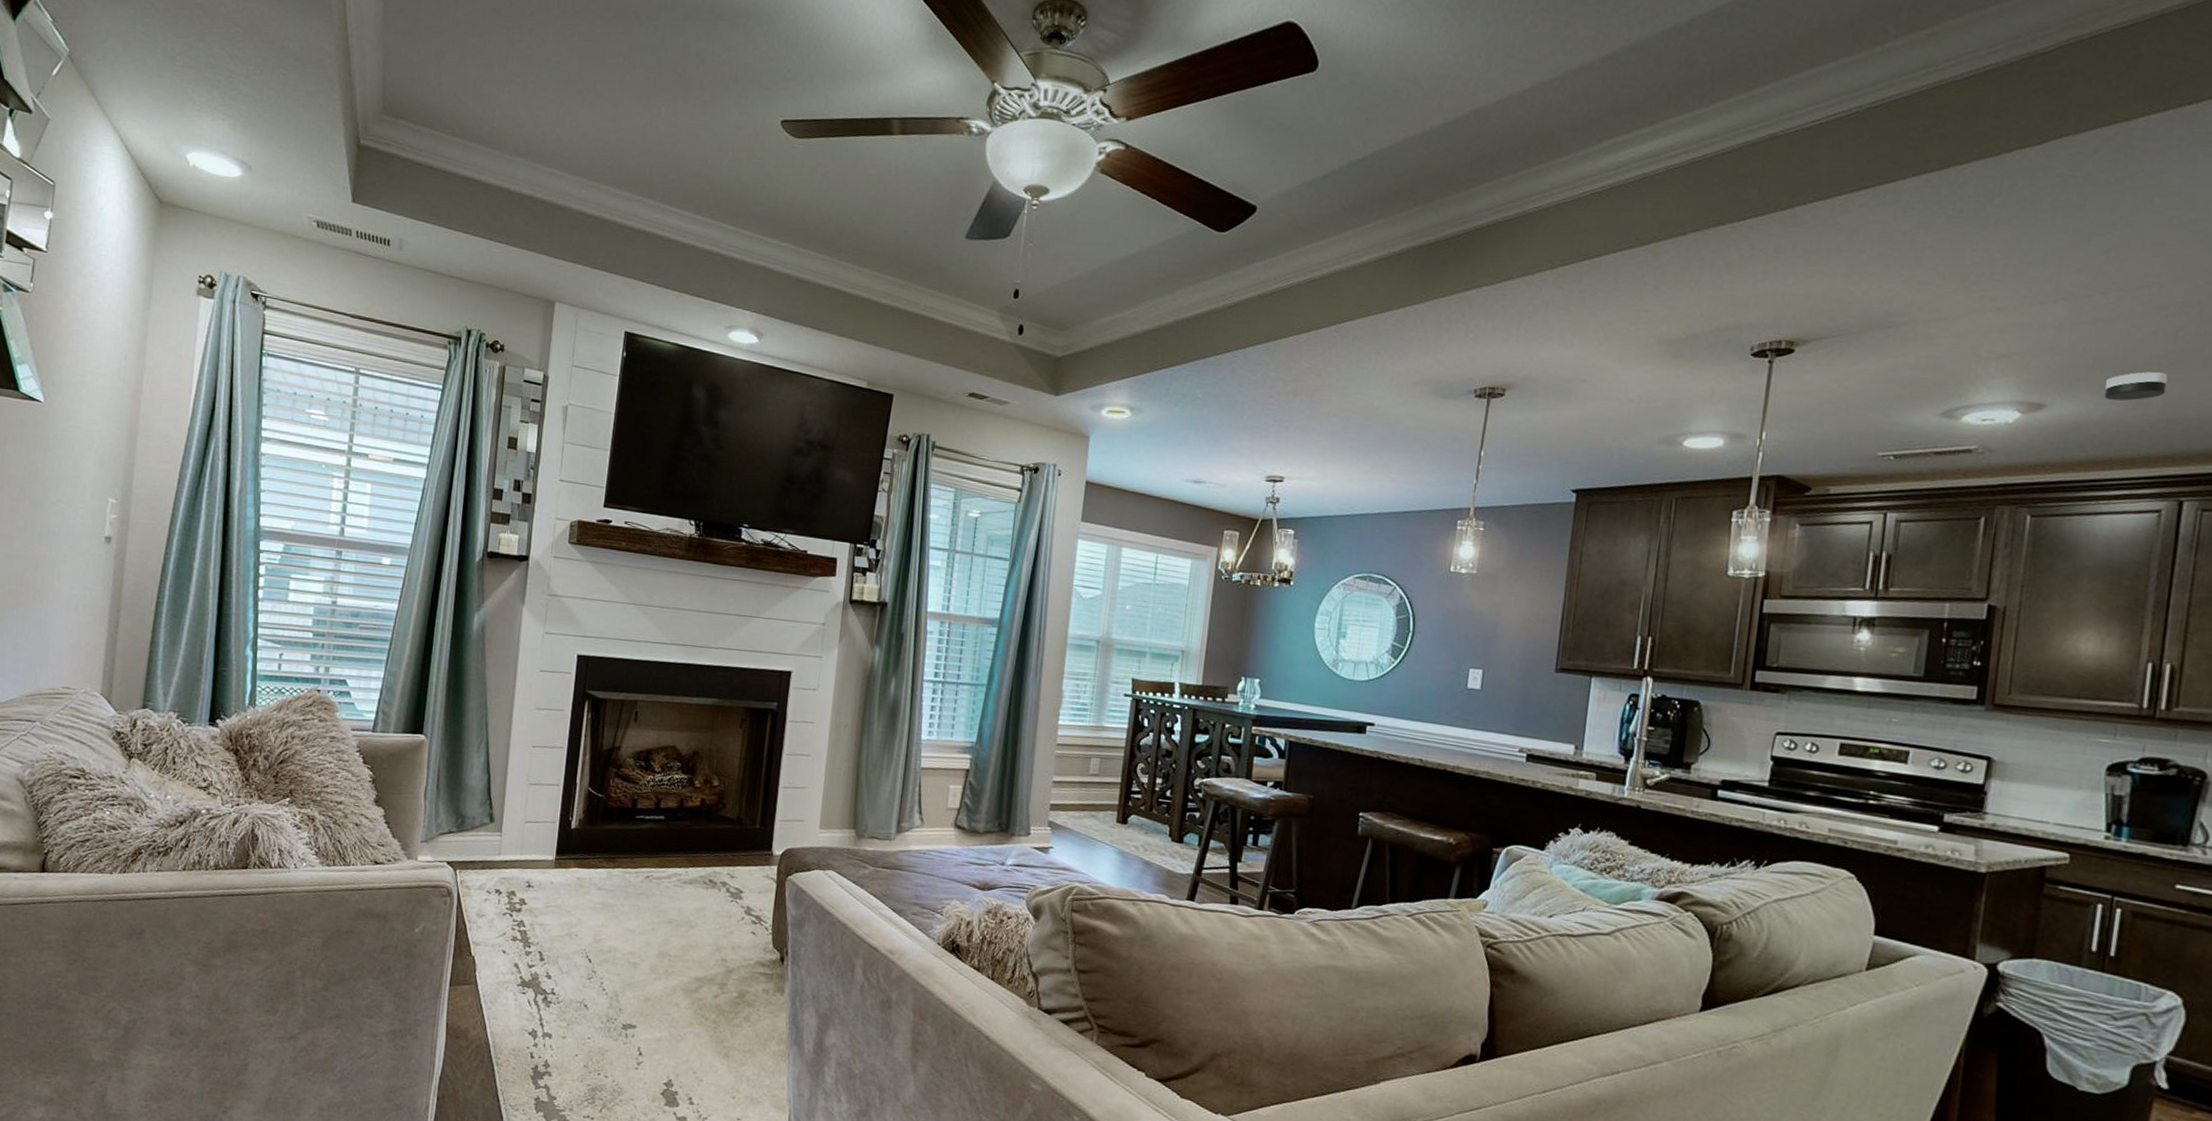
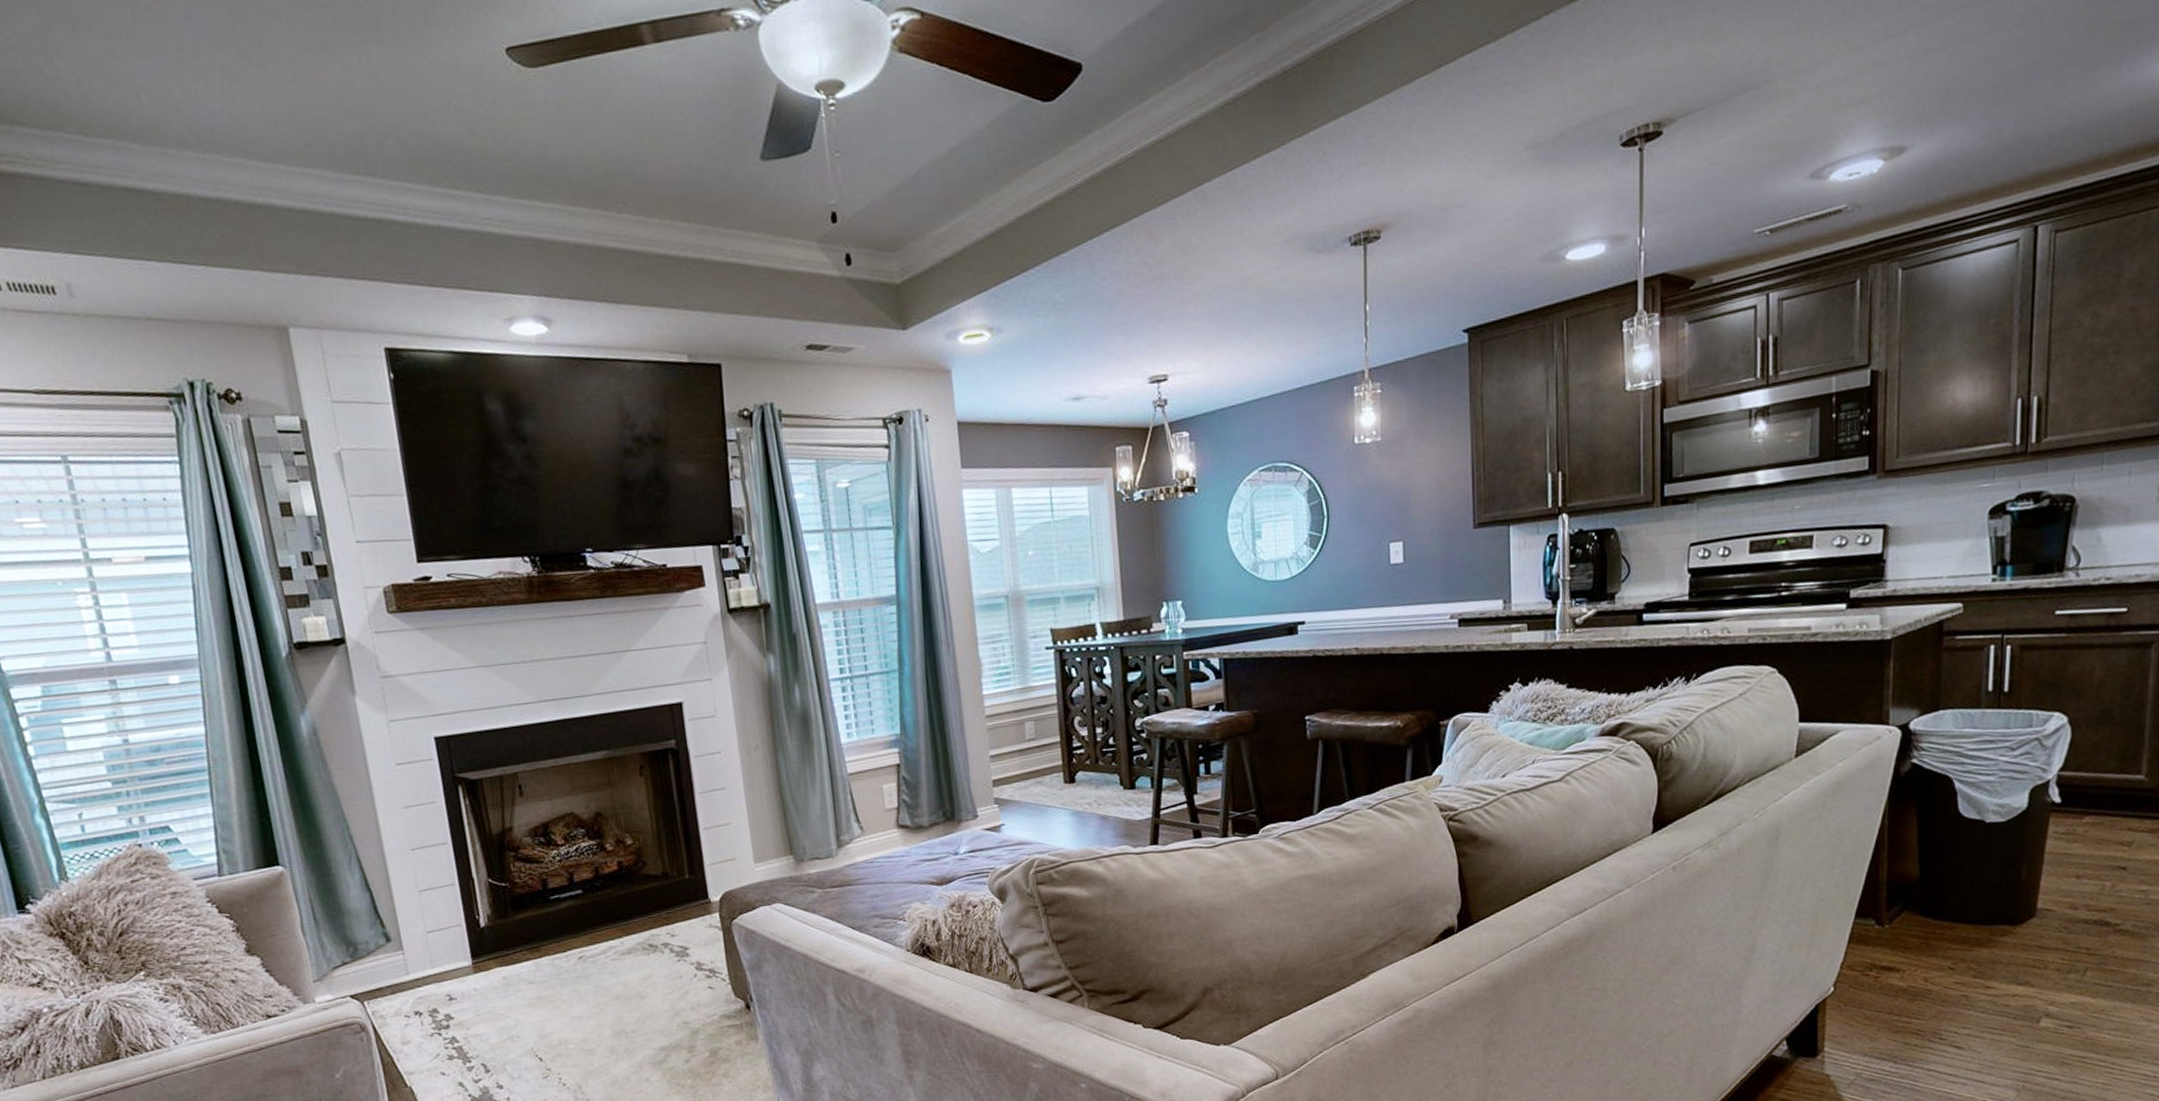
smoke detector: present [2104,371,2168,401] -> none [1959,92,2016,131]

